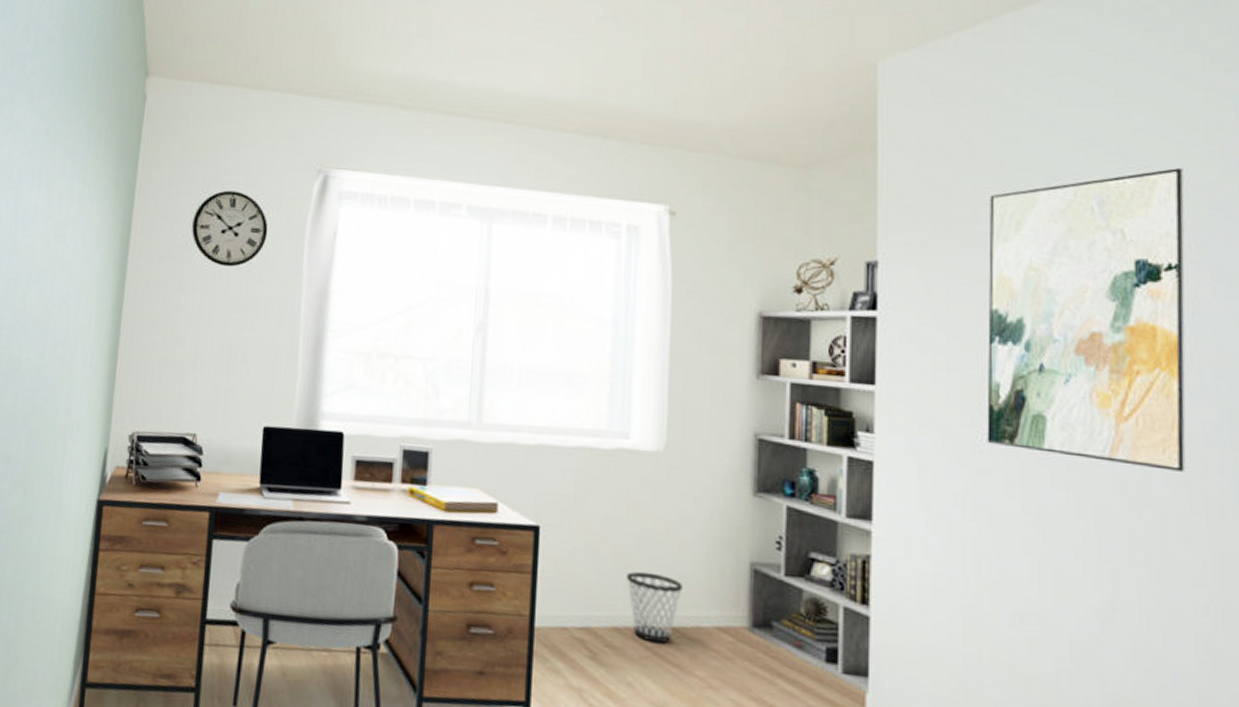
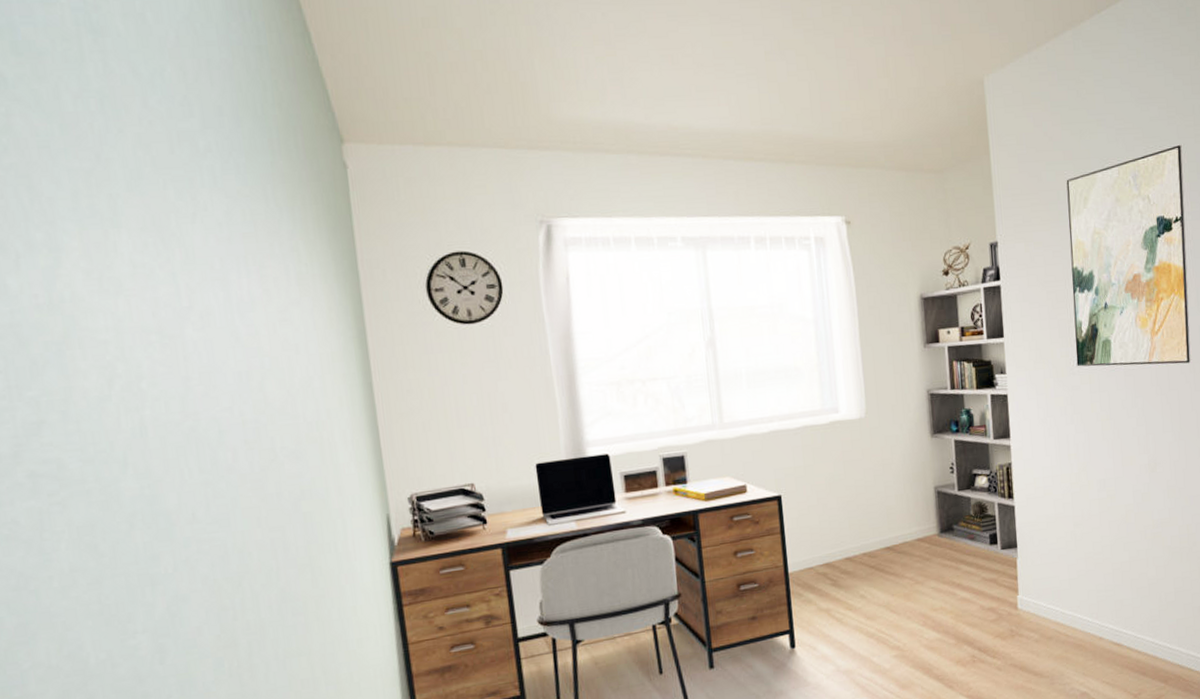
wastebasket: present [627,571,683,644] -> none [850,511,891,562]

